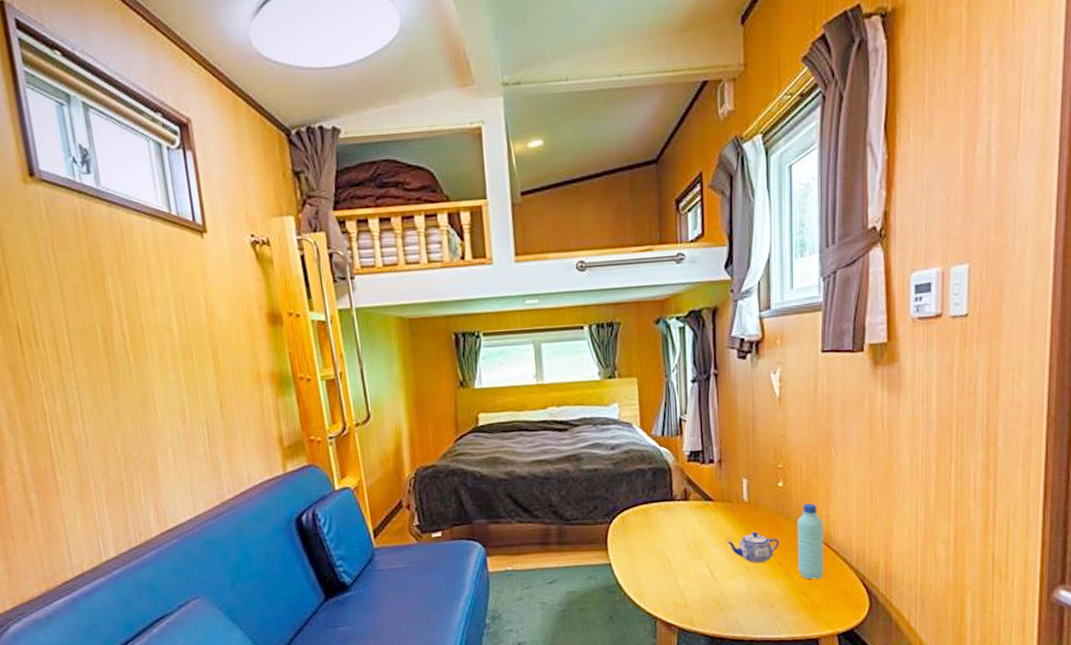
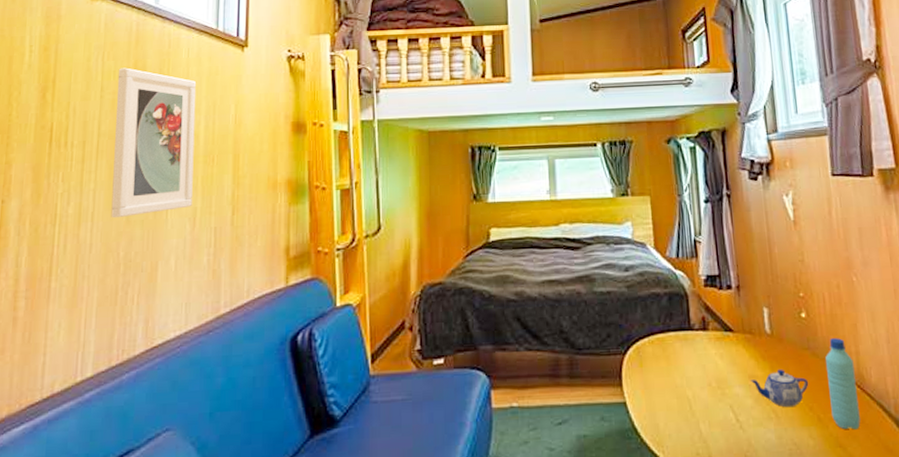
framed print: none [72,259,179,415] -> present [111,67,197,218]

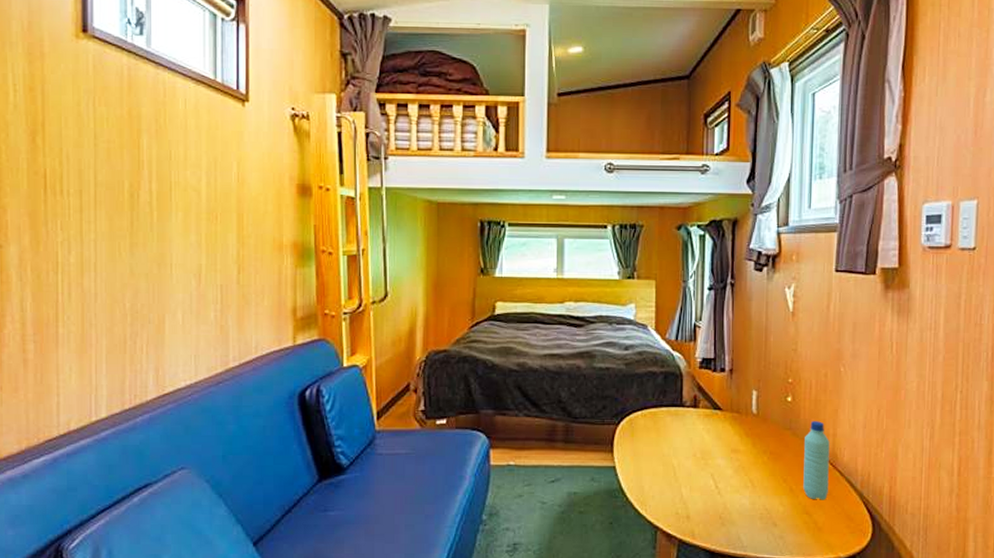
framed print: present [111,67,197,218] -> none [111,115,196,270]
teapot: present [750,369,809,408] -> none [732,445,786,479]

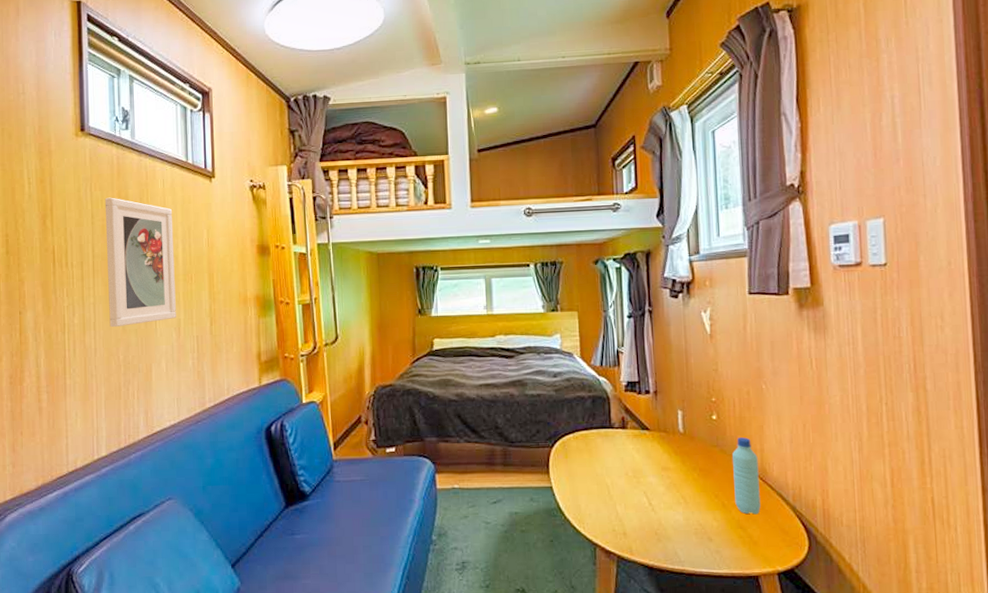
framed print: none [111,115,196,270] -> present [105,197,176,328]

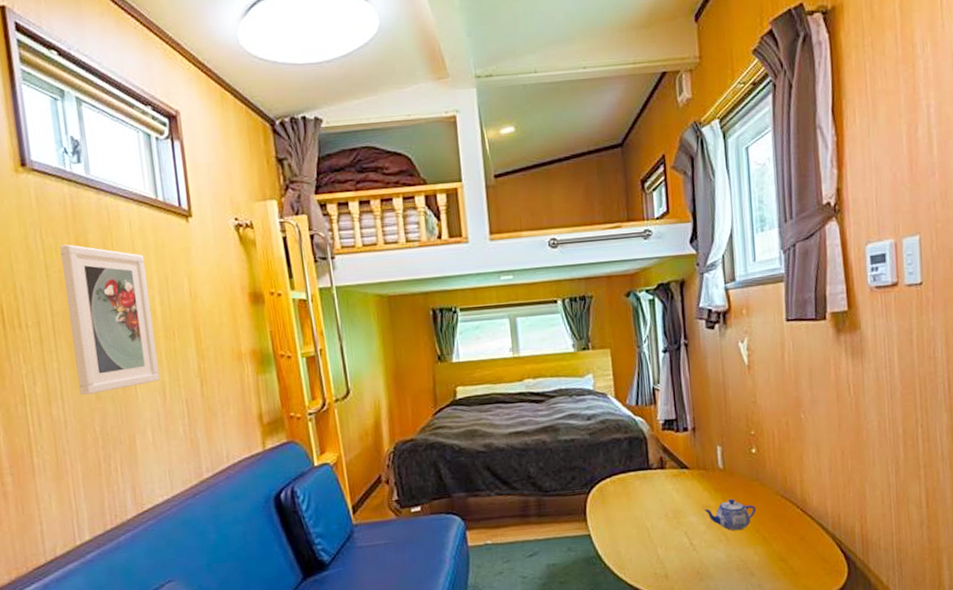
teapot: none [663,462,716,495] -> present [703,498,757,531]
water bottle: present [732,437,761,515] -> none [772,469,801,546]

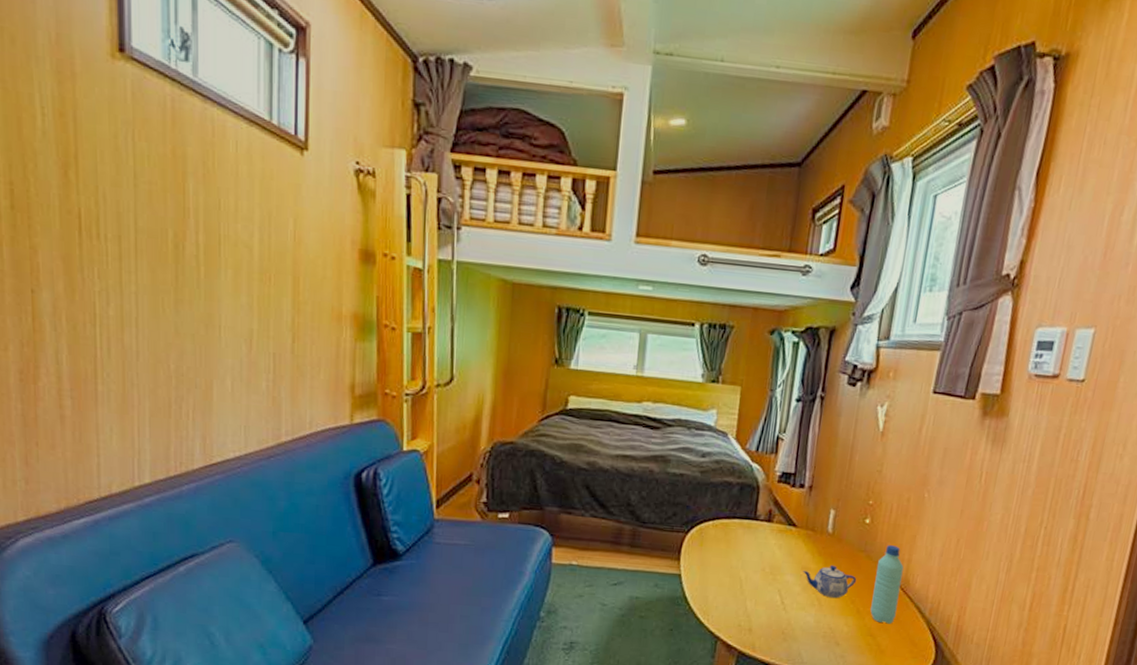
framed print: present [59,244,160,396] -> none [153,153,248,328]
water bottle: none [772,469,801,546] -> present [870,545,904,624]

